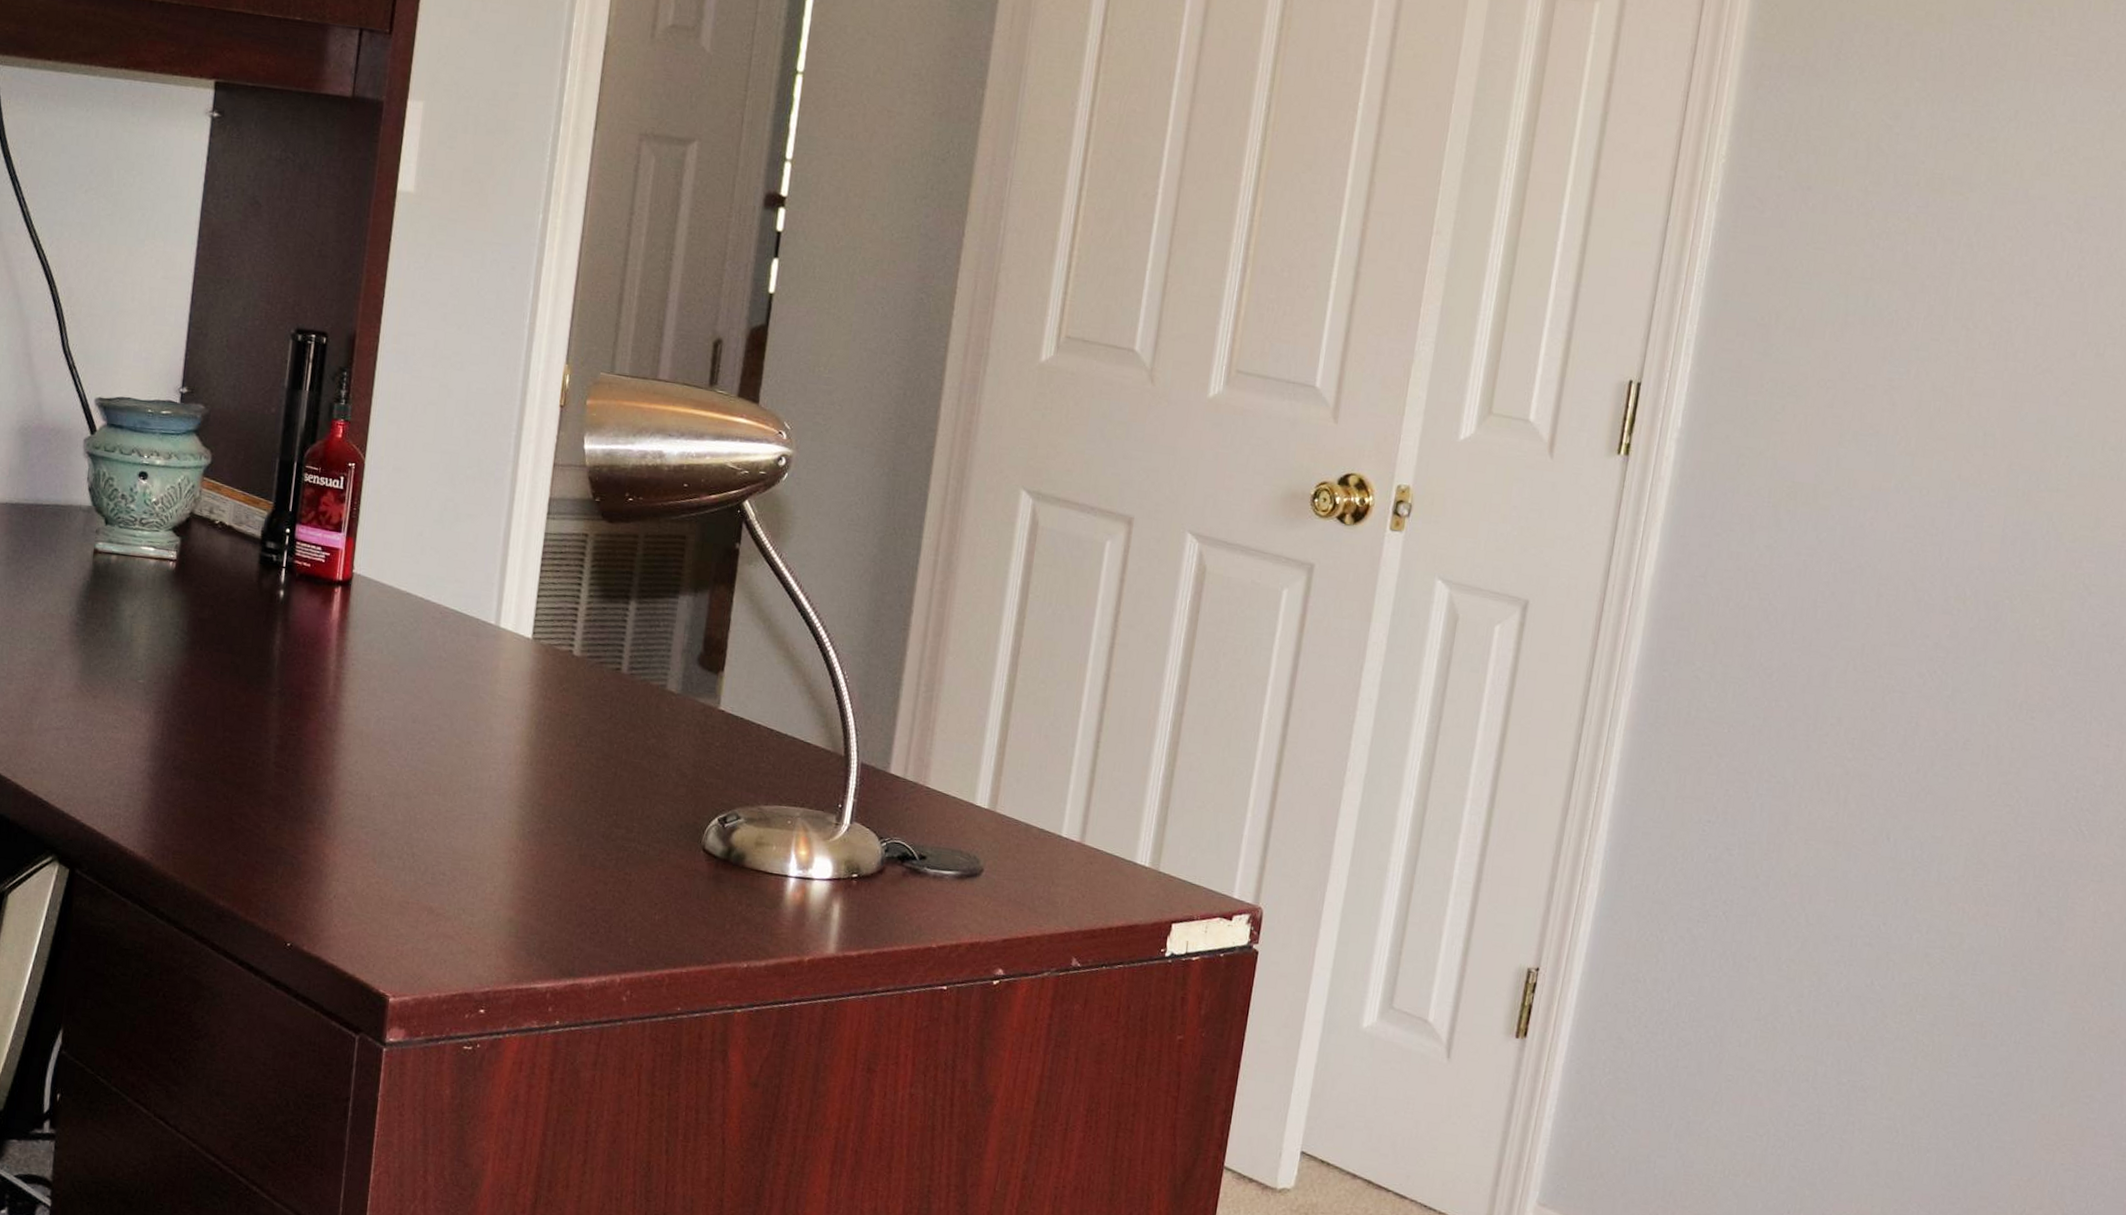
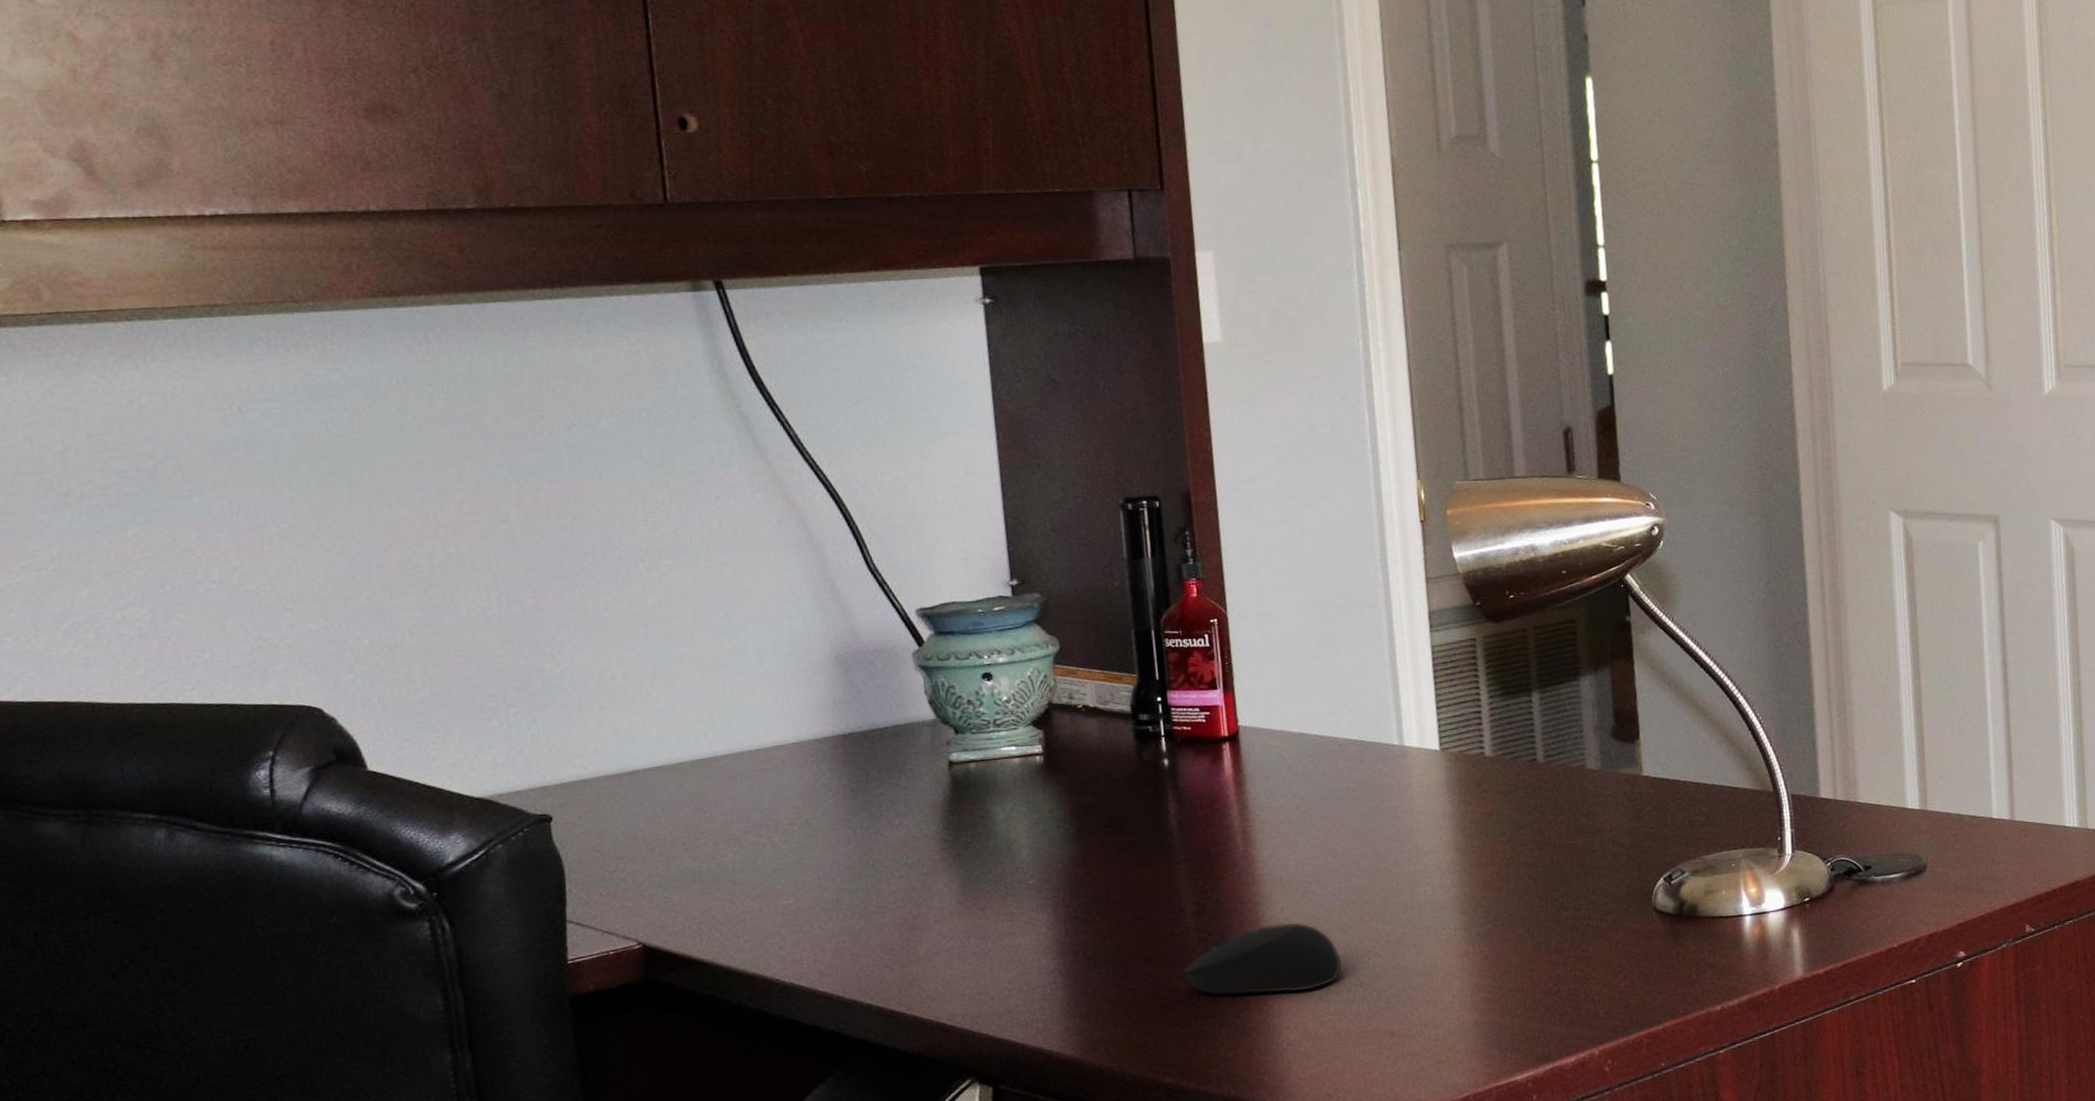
computer mouse: none [256,773,401,849] -> present [1183,921,1343,996]

